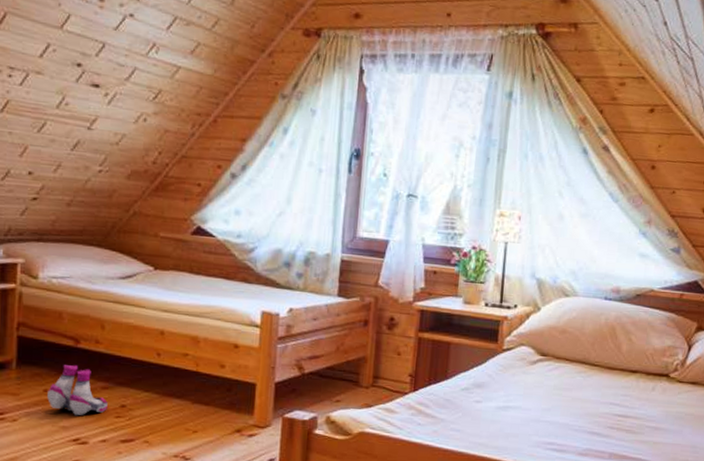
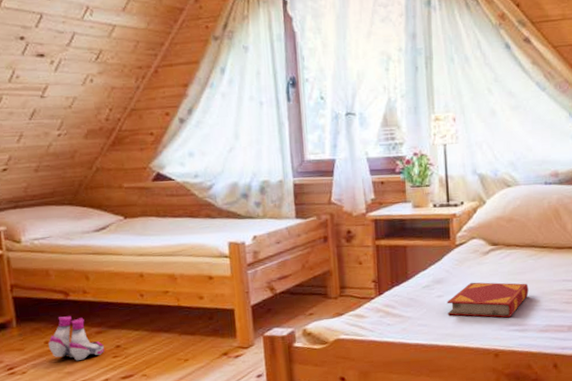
hardback book: none [483,391,573,435] -> present [447,282,529,318]

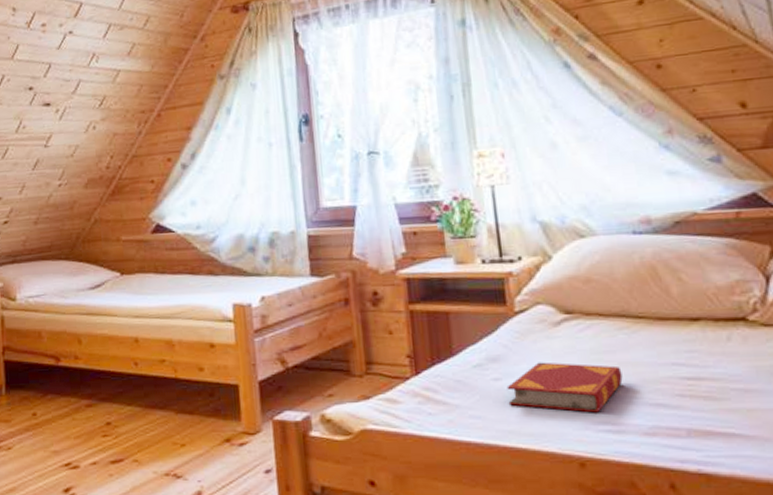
boots: present [48,315,104,361] -> none [36,384,94,439]

